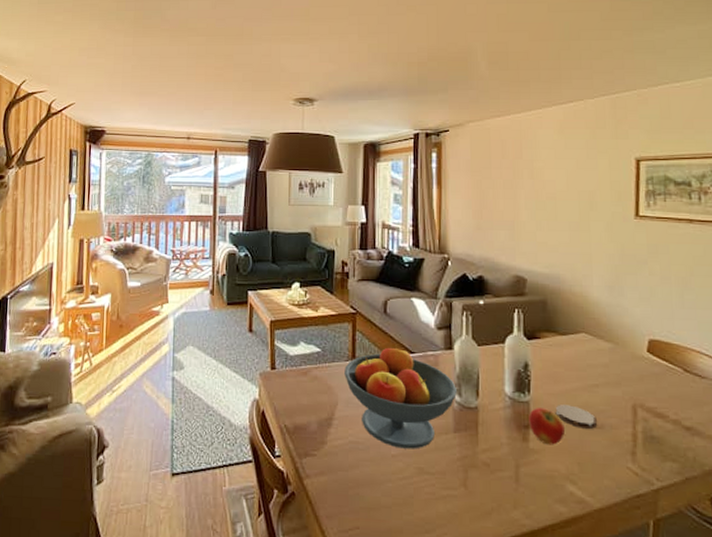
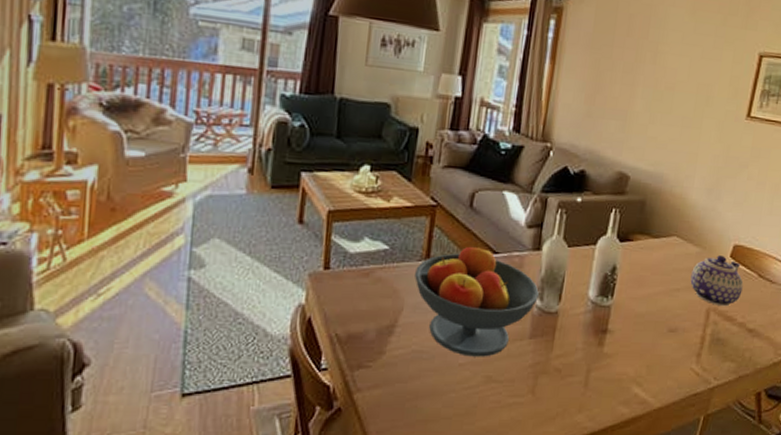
apple: present [529,408,565,445] -> none [606,312,641,349]
coaster: present [555,404,598,429] -> none [634,309,673,332]
teapot: none [608,350,669,403] -> present [690,255,743,307]

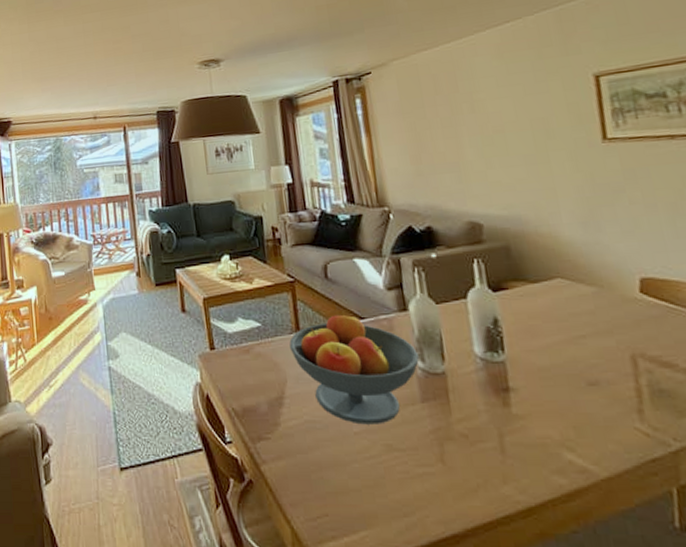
teapot: present [690,255,743,307] -> none [593,292,674,351]

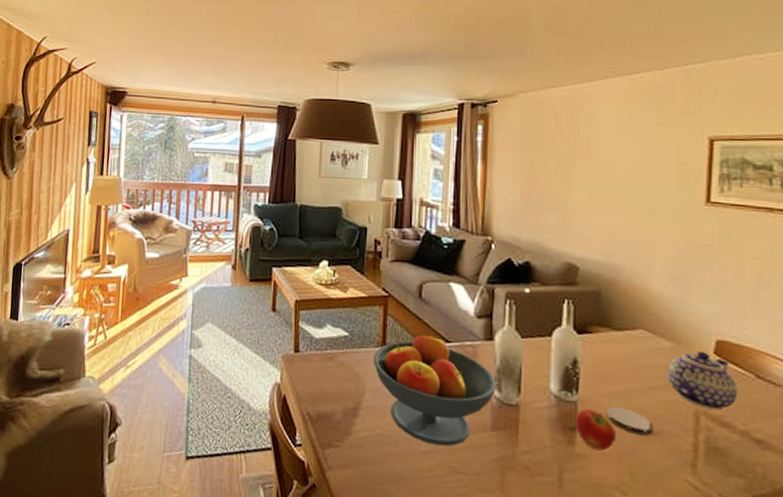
apple: none [506,367,553,409] -> present [576,409,616,451]
coaster: none [536,361,591,387] -> present [606,407,654,436]
teapot: none [593,292,674,351] -> present [668,351,738,411]

